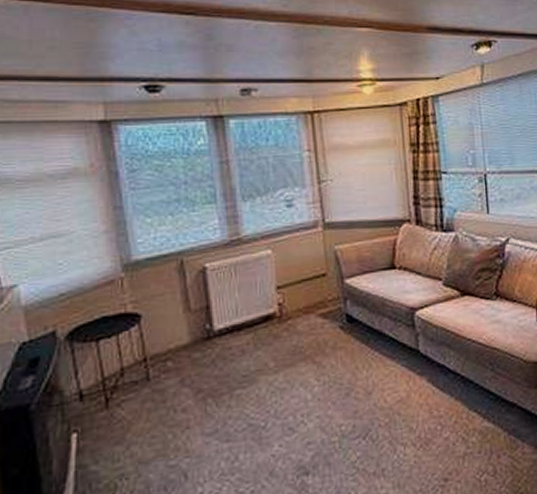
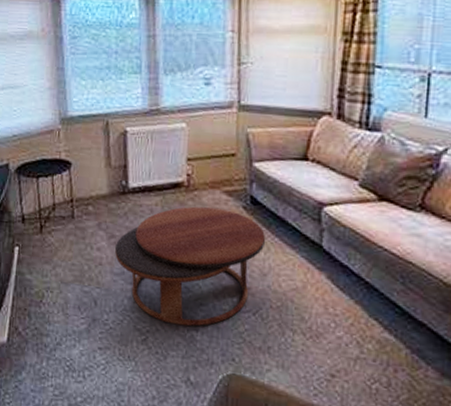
coffee table: none [205,333,367,476] -> present [115,206,266,327]

